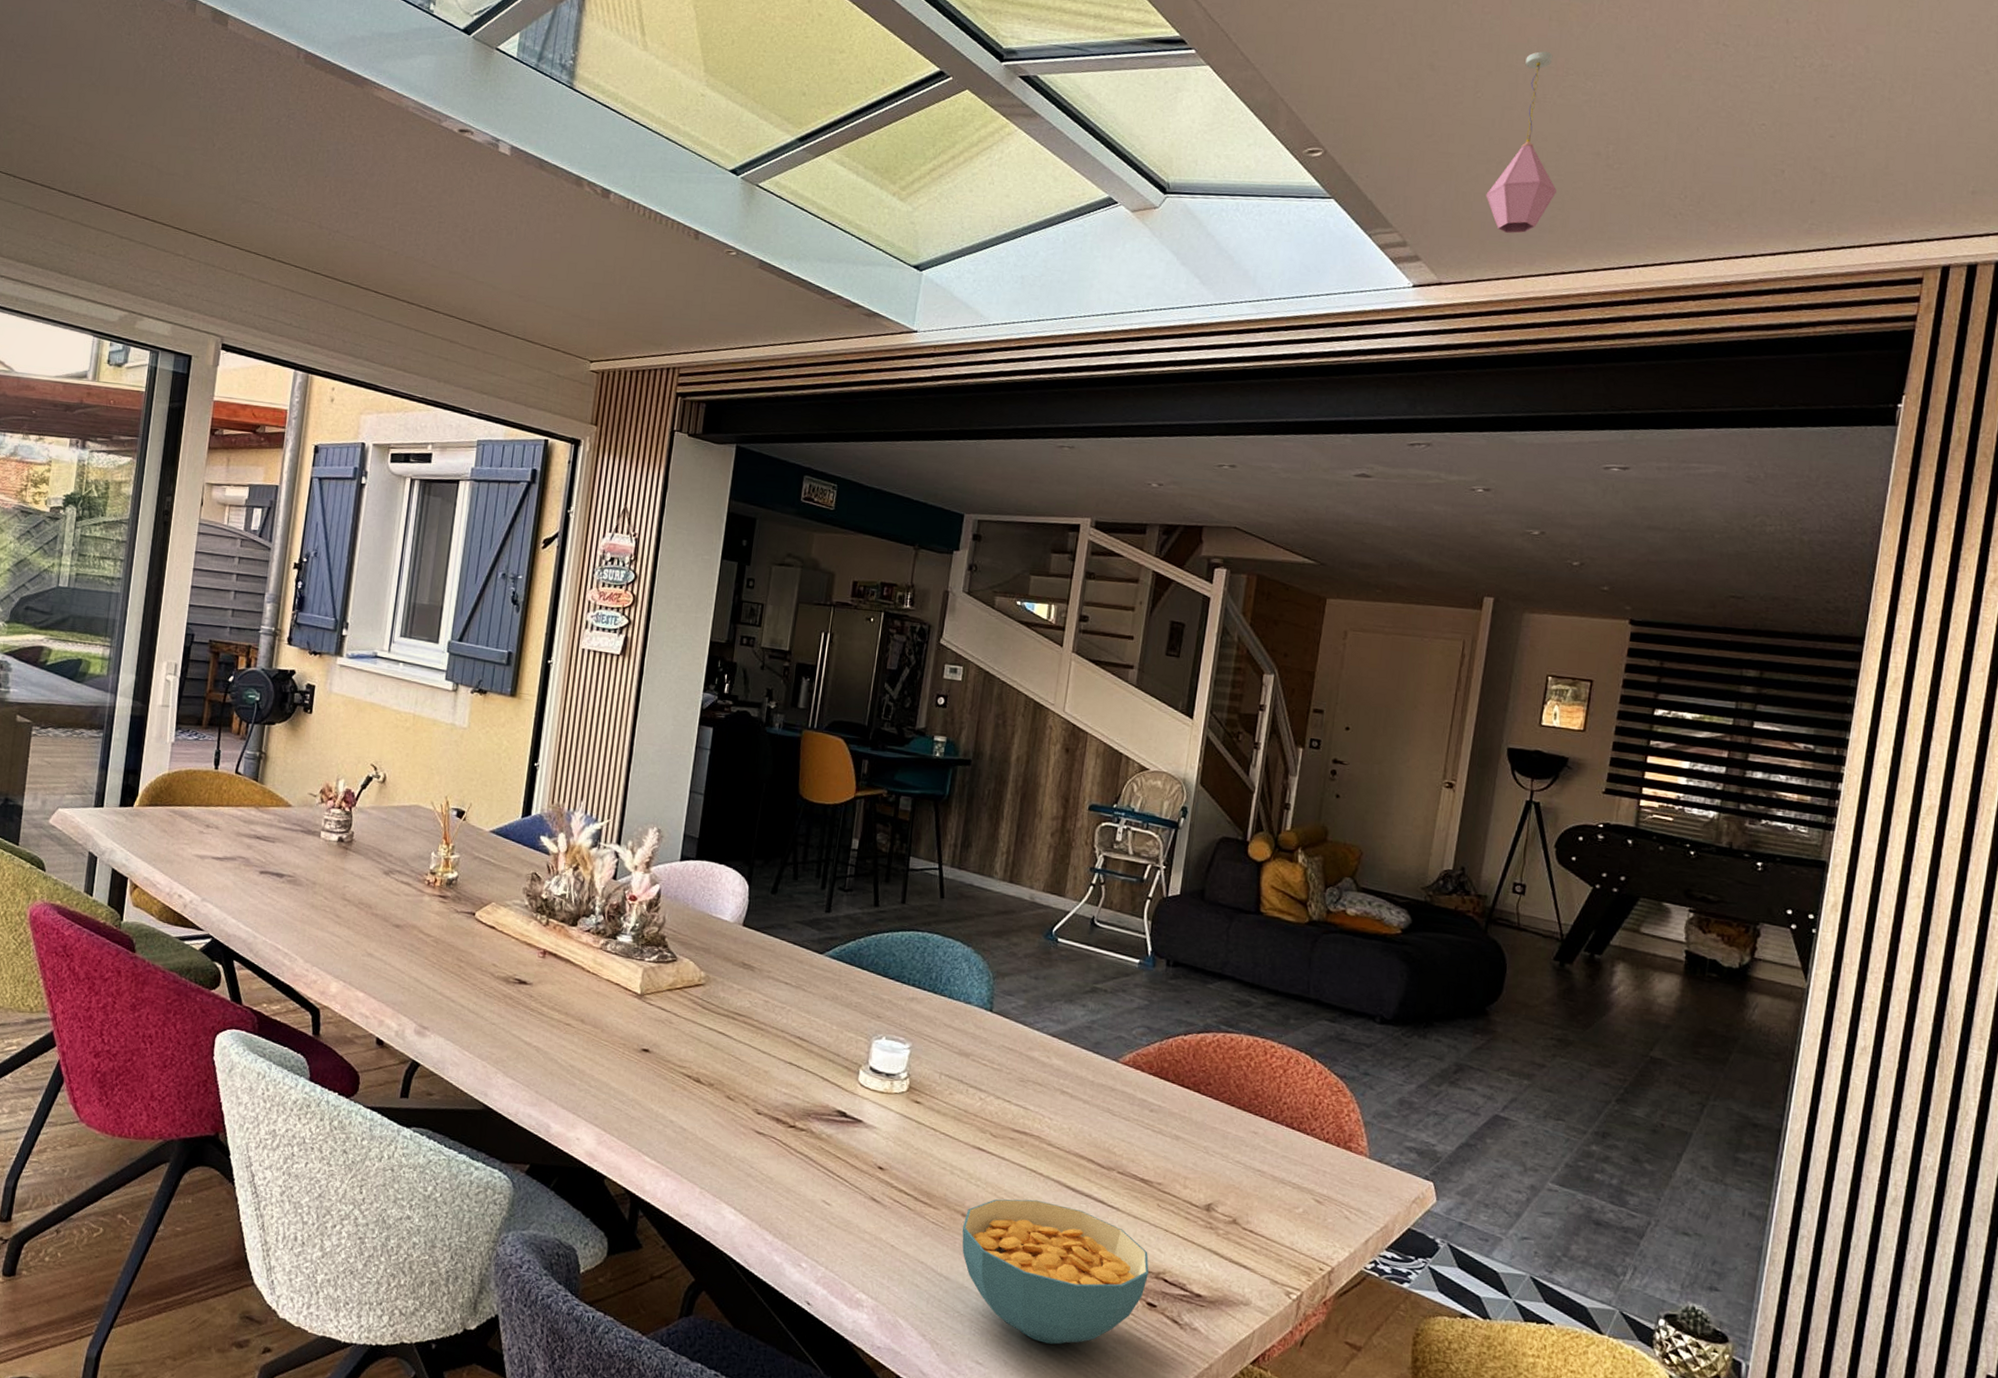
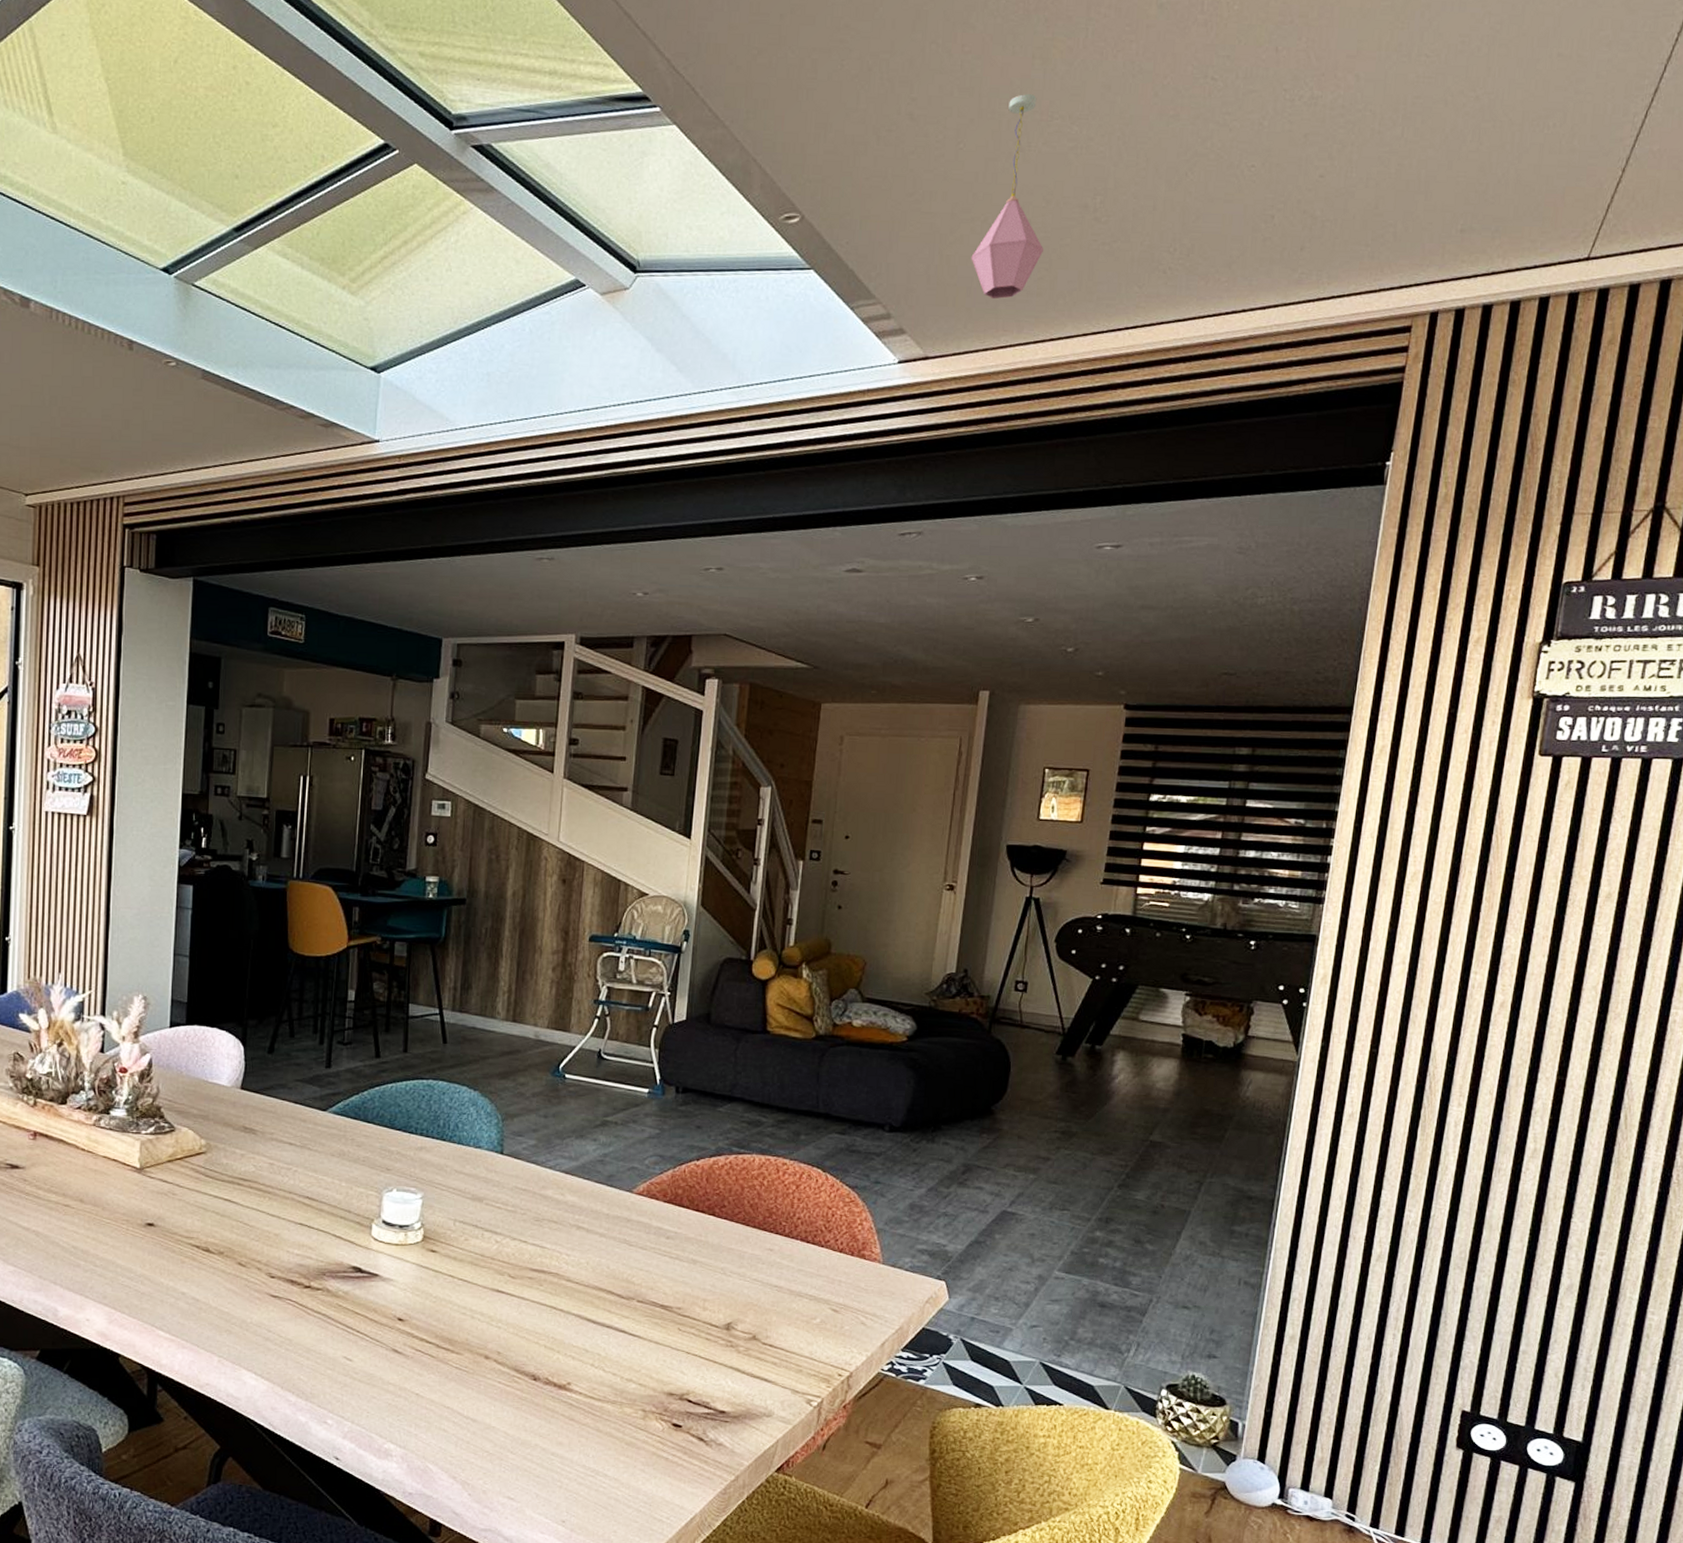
cereal bowl: present [962,1199,1149,1345] -> none [486,1335,673,1473]

